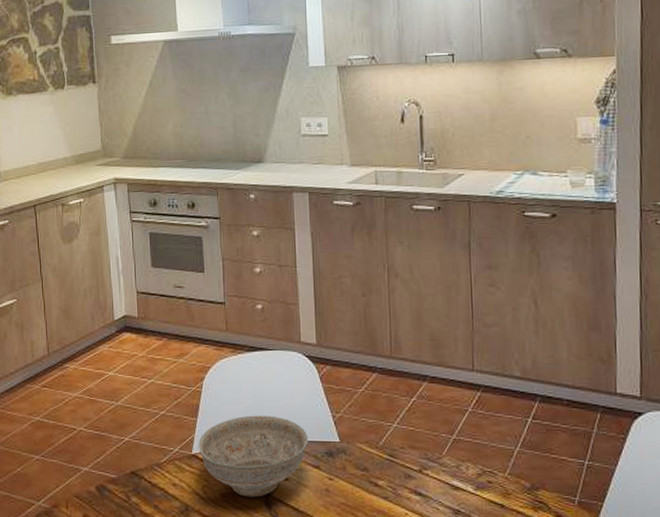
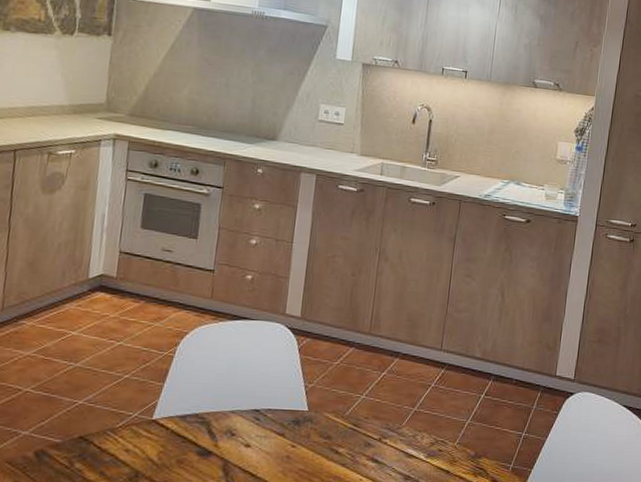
decorative bowl: present [198,415,309,498] -> none [160,382,278,464]

